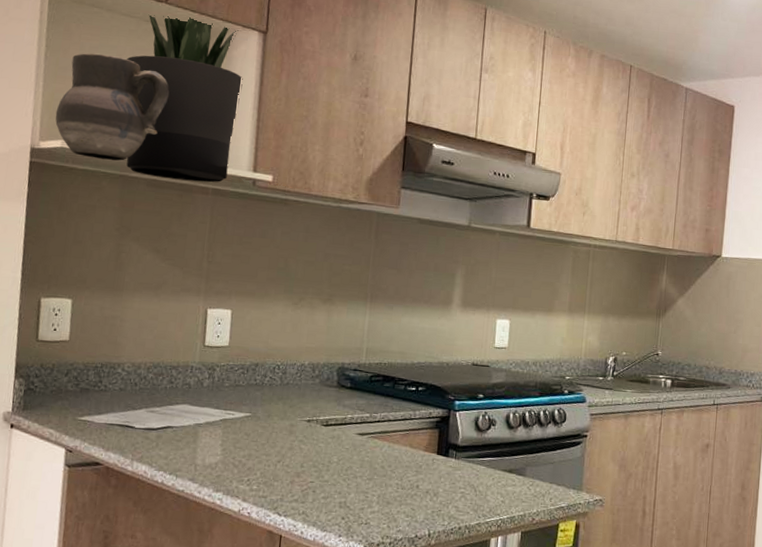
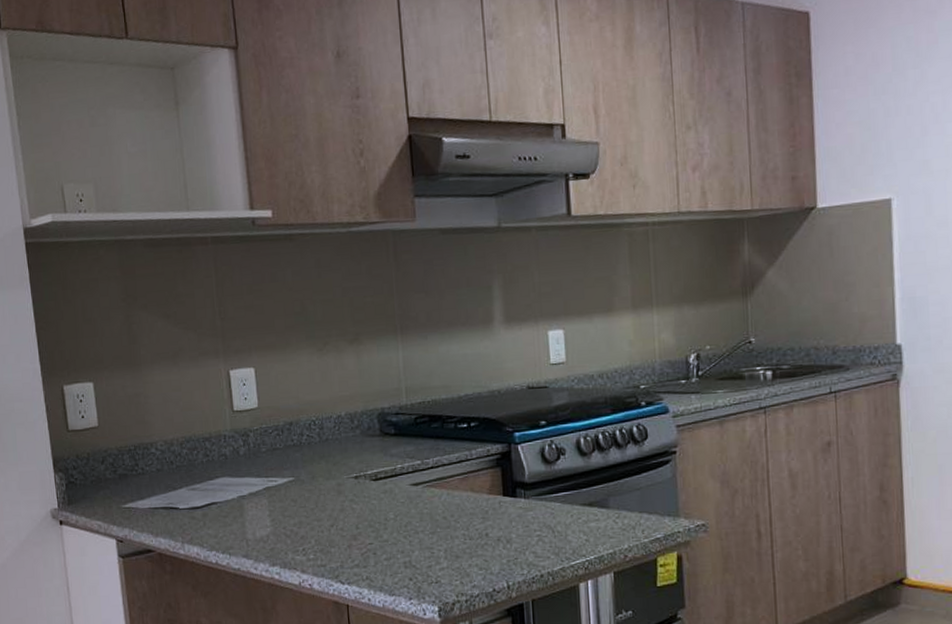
ceramic jug: present [55,53,170,161] -> none [40,110,149,227]
planter: present [126,14,243,183] -> none [98,49,224,236]

